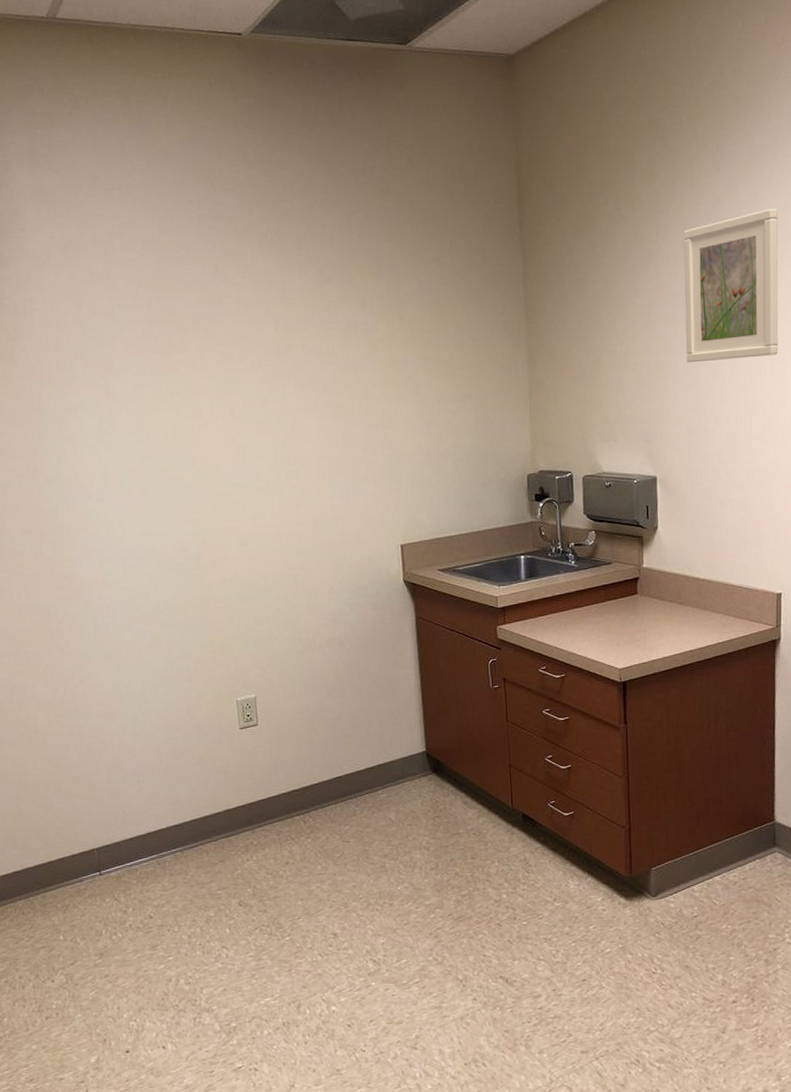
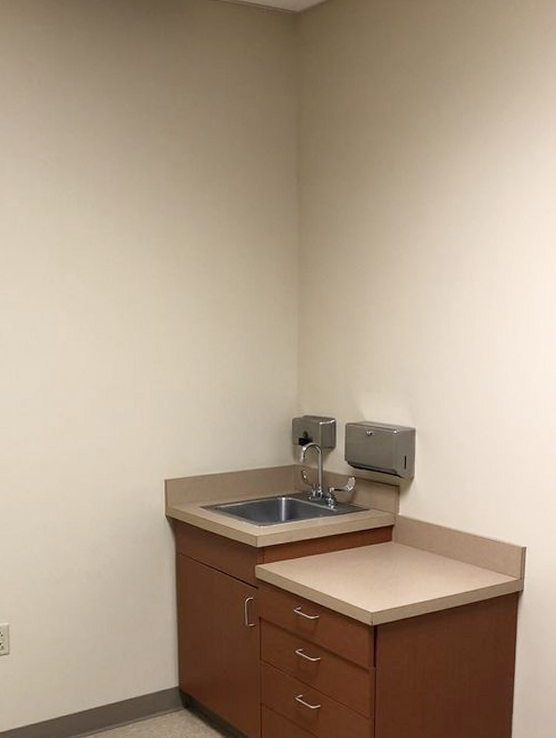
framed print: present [683,208,779,363] -> none [448,183,539,322]

